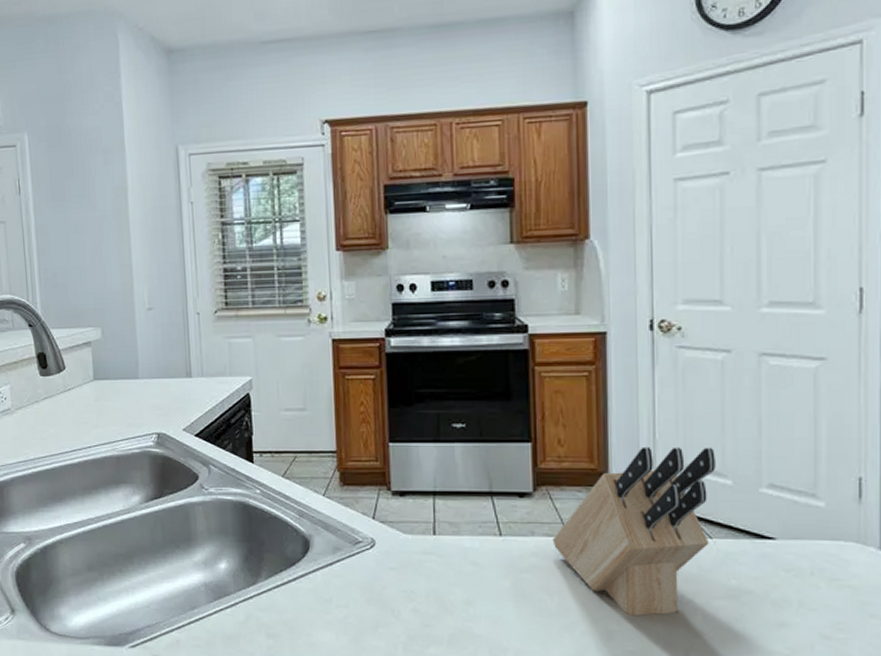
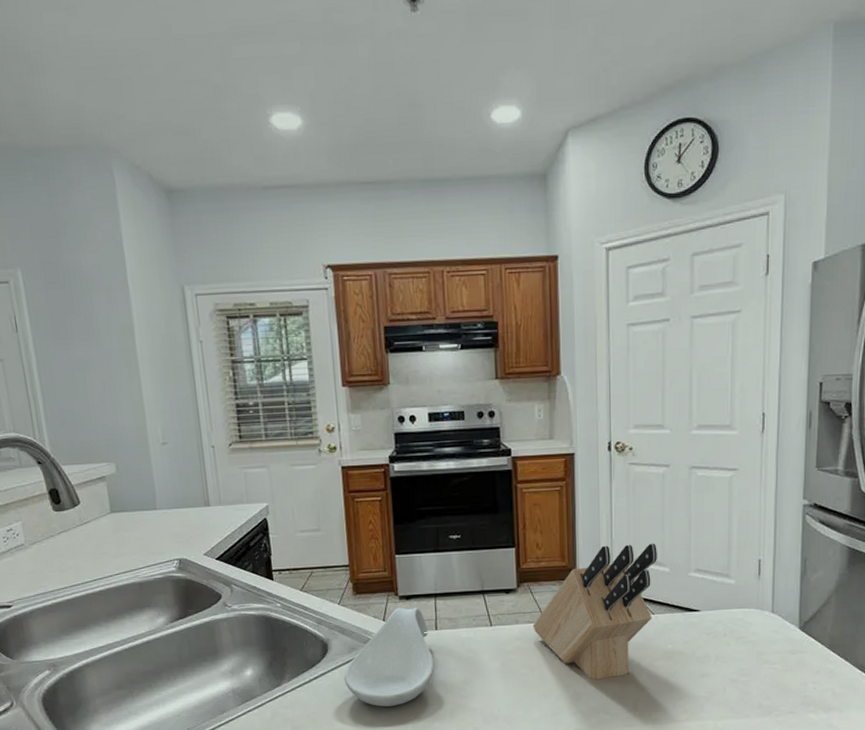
spoon rest: none [326,505,431,622] -> present [344,607,434,707]

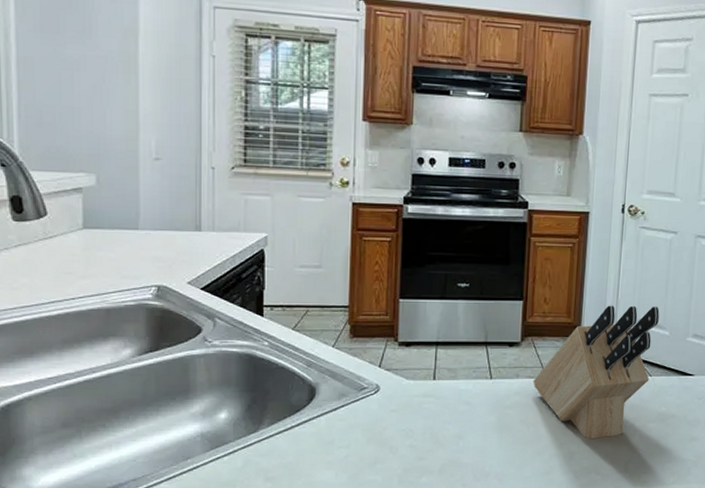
spoon rest: present [344,607,434,707] -> none [330,354,428,459]

